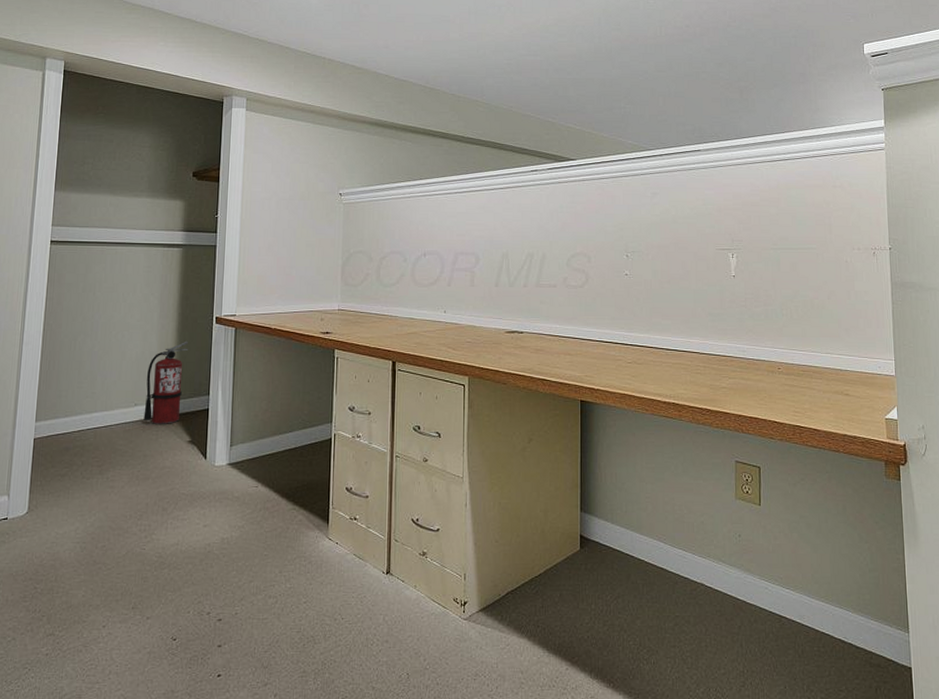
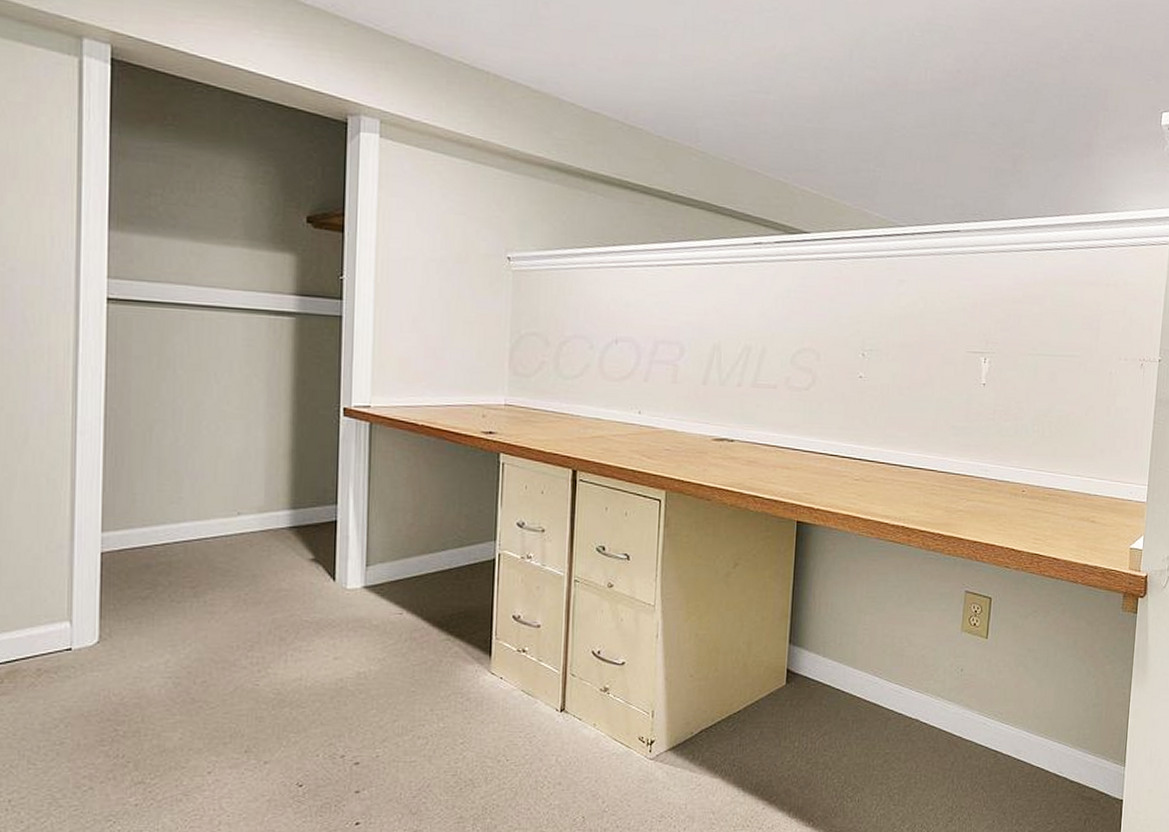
fire extinguisher: present [143,341,189,424] -> none [250,436,308,538]

